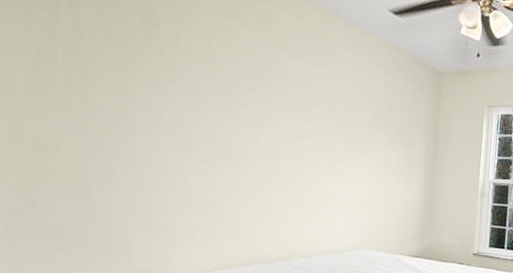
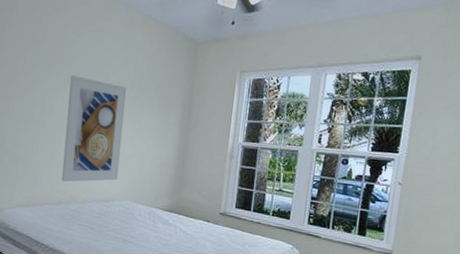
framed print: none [276,103,360,234] -> present [61,75,127,182]

